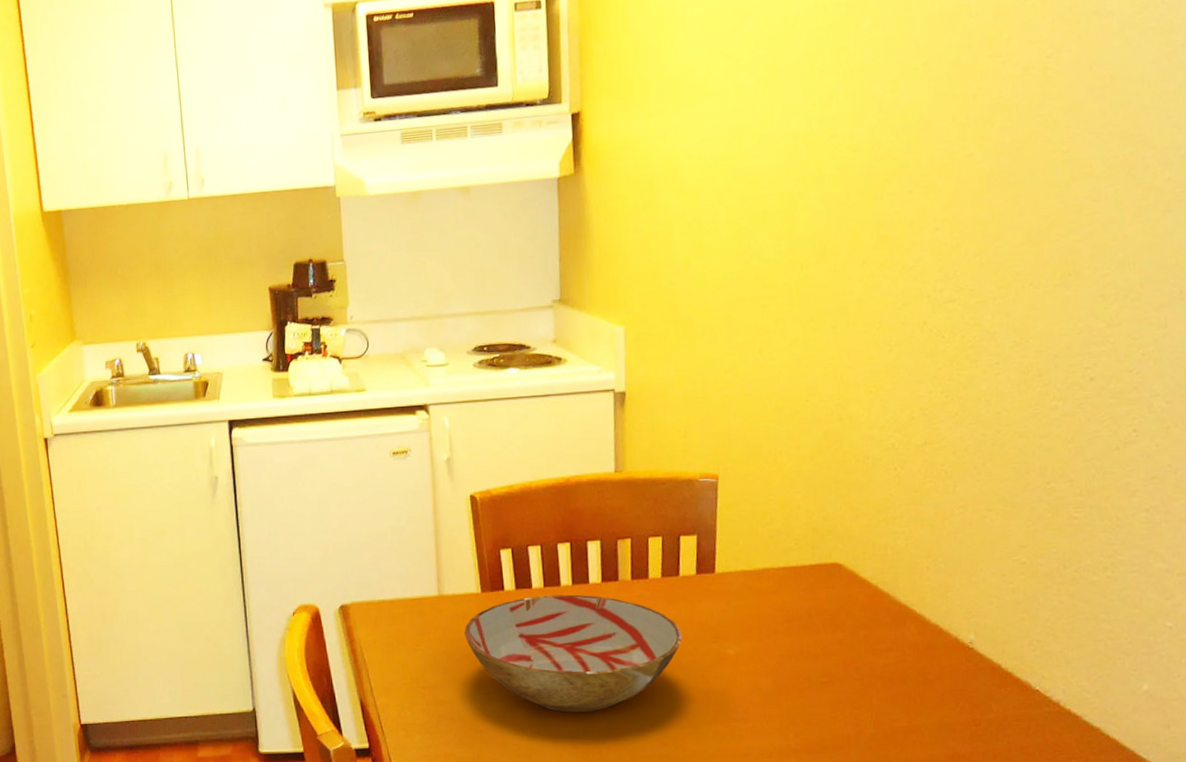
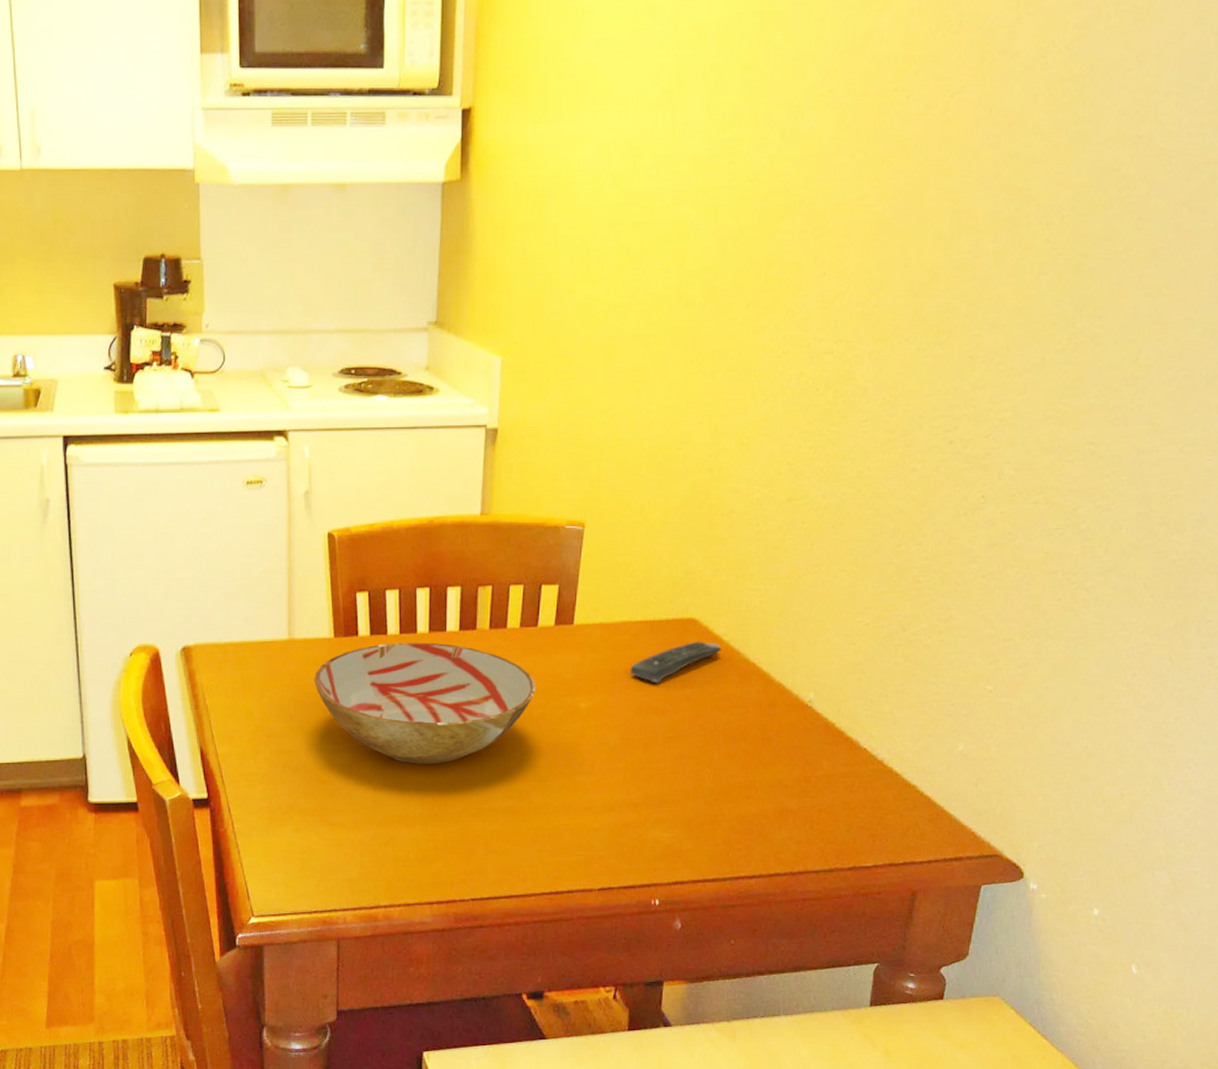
remote control: none [776,585,871,629] -> present [629,641,722,684]

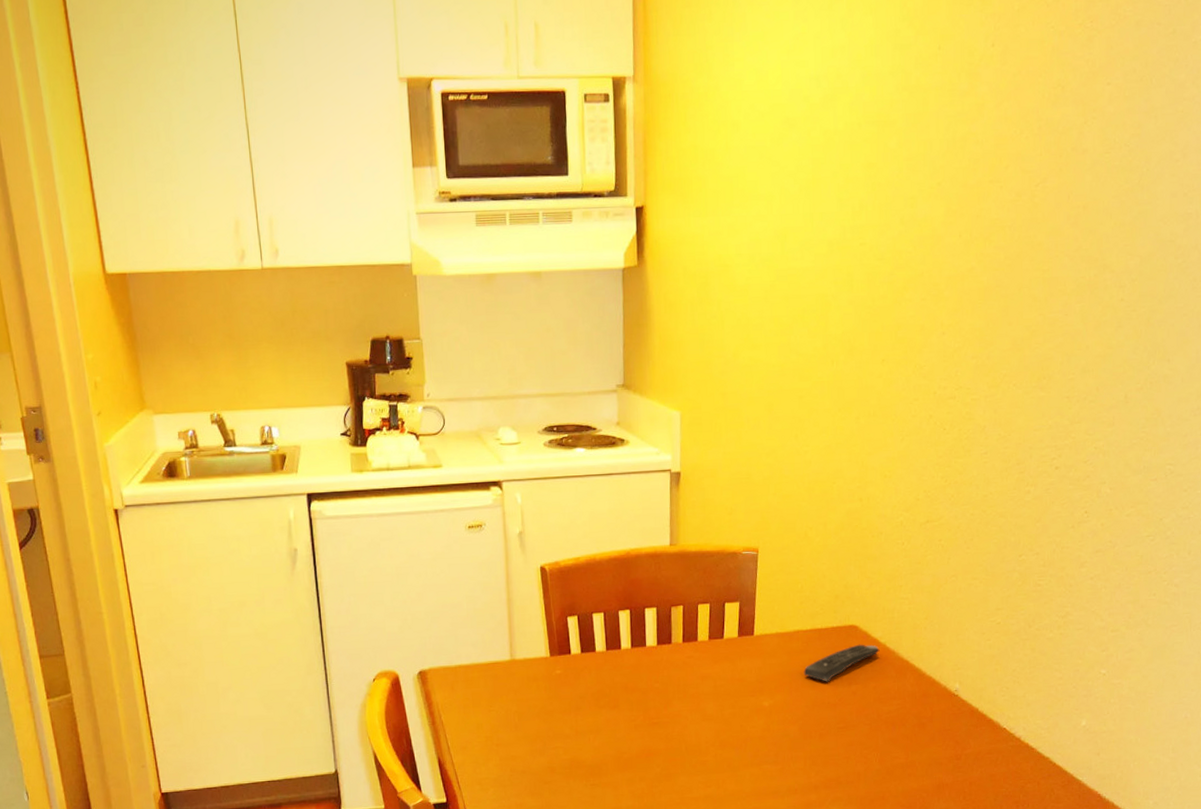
bowl: present [314,642,537,764] -> none [534,656,726,763]

